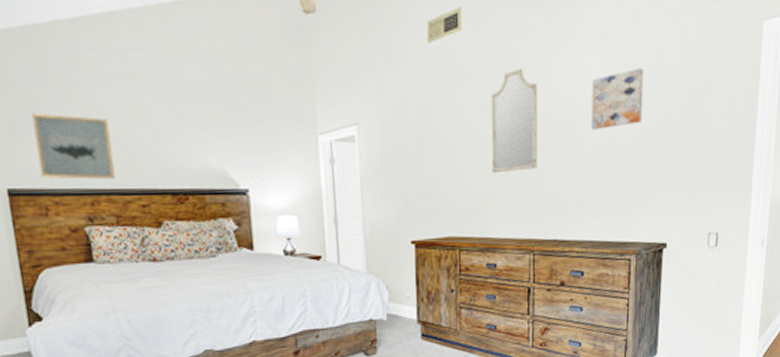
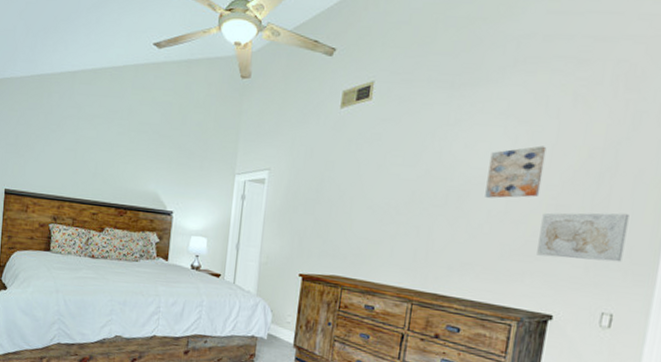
wall art: present [31,112,116,180] -> none [28,136,81,191]
home mirror: present [491,68,538,173] -> none [382,136,437,227]
wall art: none [646,130,724,184] -> present [537,212,629,262]

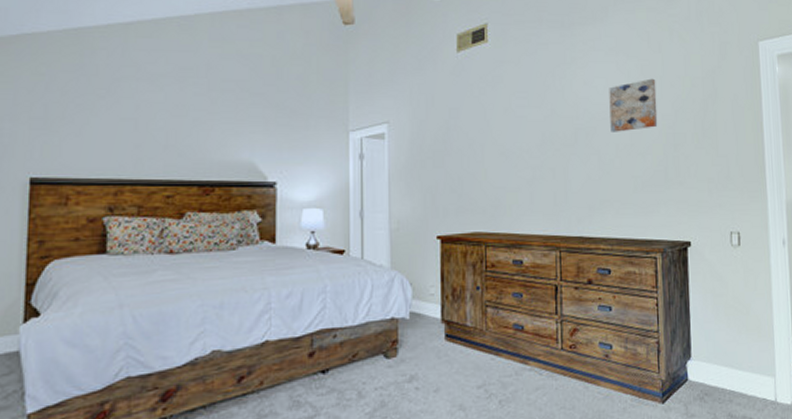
wall art: present [537,212,629,262] -> none [664,135,737,184]

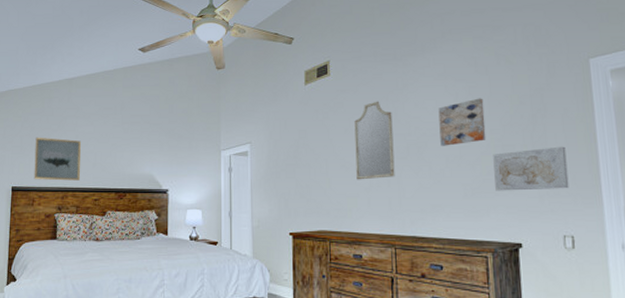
wall art: none [67,105,145,170] -> present [34,137,81,181]
home mirror: none [516,76,561,171] -> present [354,101,395,180]
wall art: none [664,135,737,184] -> present [493,146,569,191]

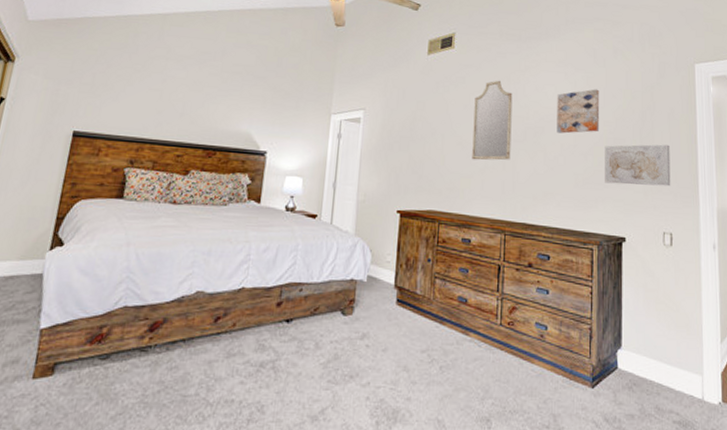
wall art: present [34,137,81,181] -> none [103,75,168,132]

